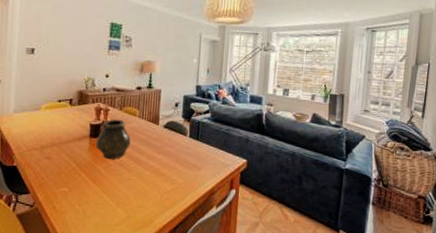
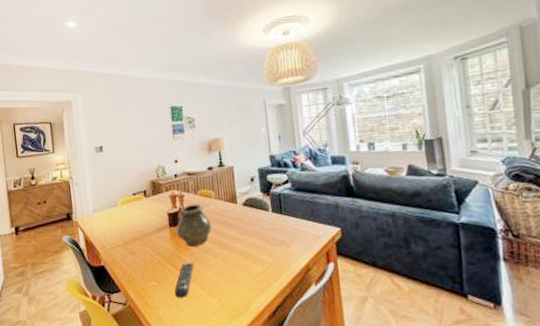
remote control: none [84,174,109,206] -> present [175,263,195,298]

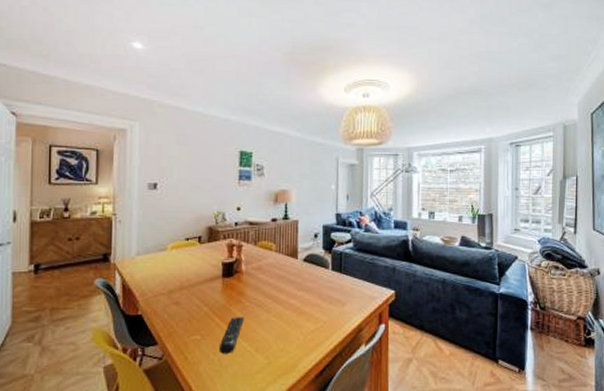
vase: present [176,204,212,248] -> none [229,255,268,301]

